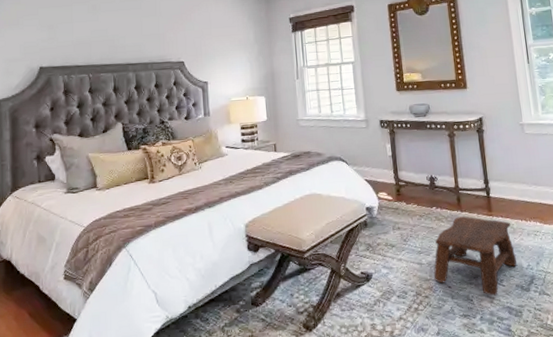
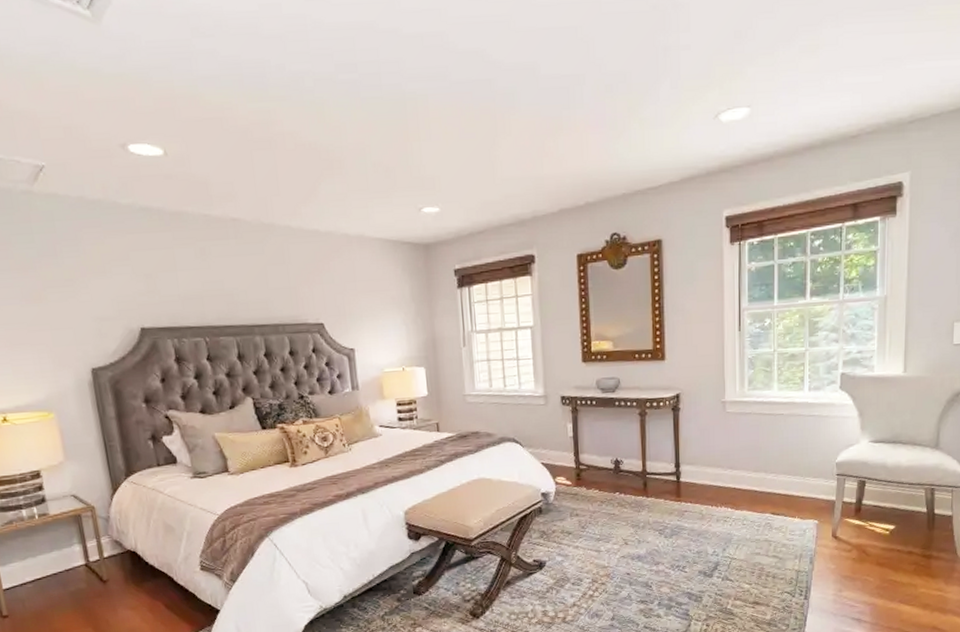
stool: present [434,216,517,296] -> none [613,502,703,582]

